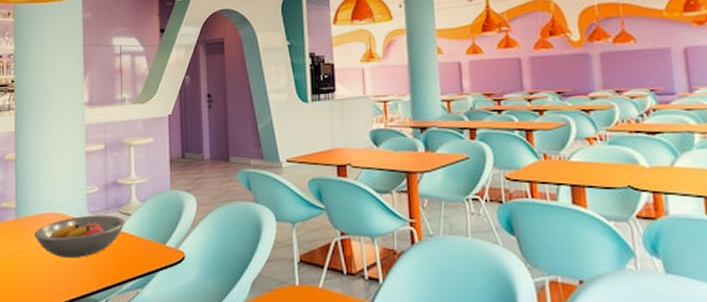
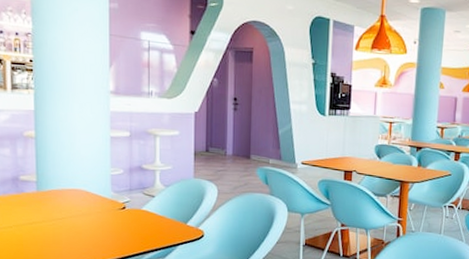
fruit bowl: present [34,215,125,259] -> none [57,194,148,230]

